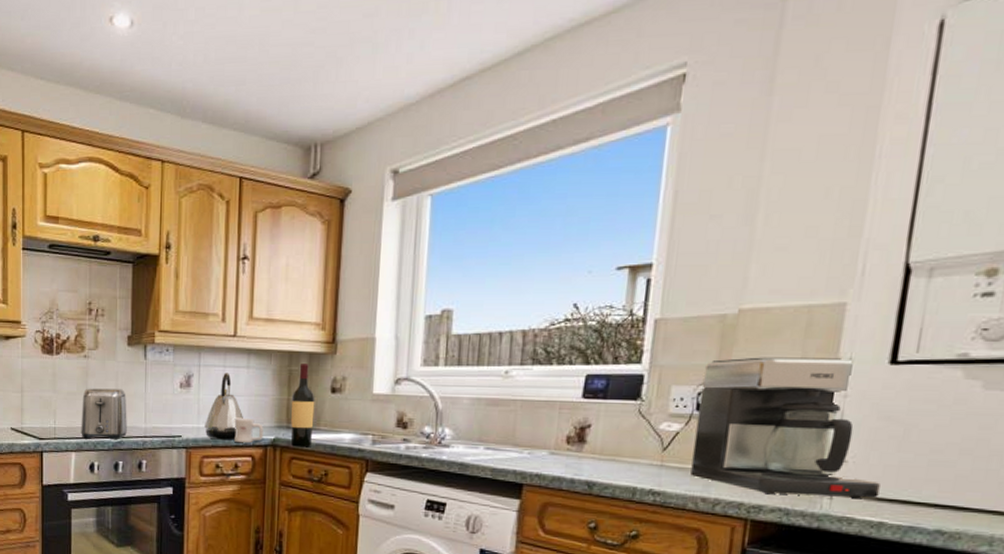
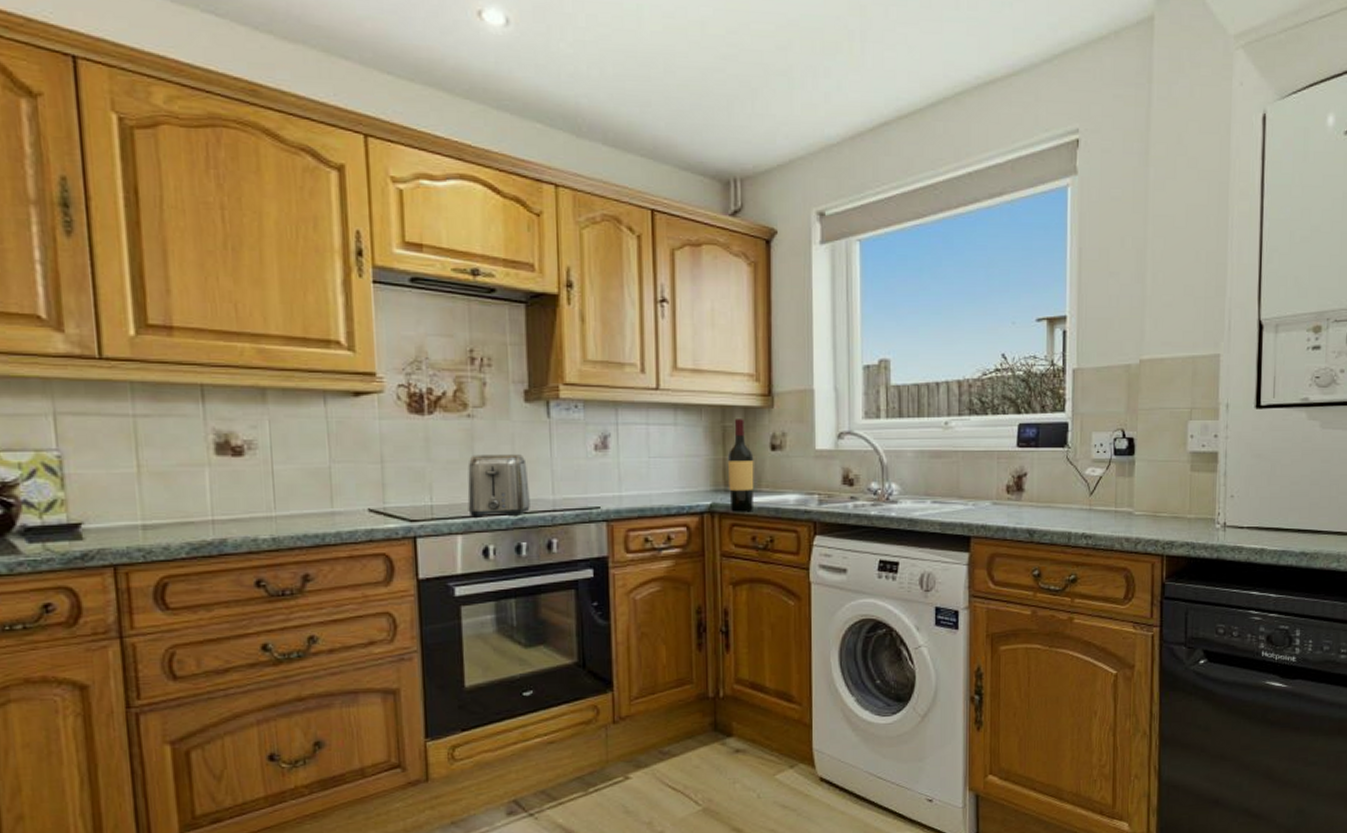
kettle: present [204,373,243,440] -> none [628,431,673,509]
mug: present [234,417,263,444] -> none [663,482,698,512]
coffee maker: present [690,357,881,499] -> none [1115,404,1259,531]

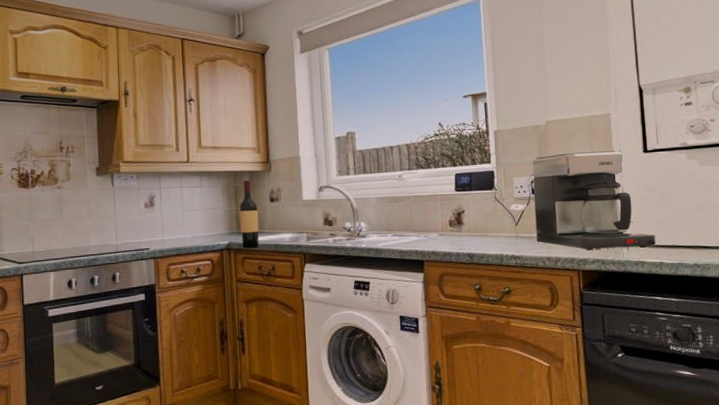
toaster: present [467,454,530,519] -> none [57,213,100,260]
coffee maker: none [1115,404,1259,531] -> present [532,151,656,250]

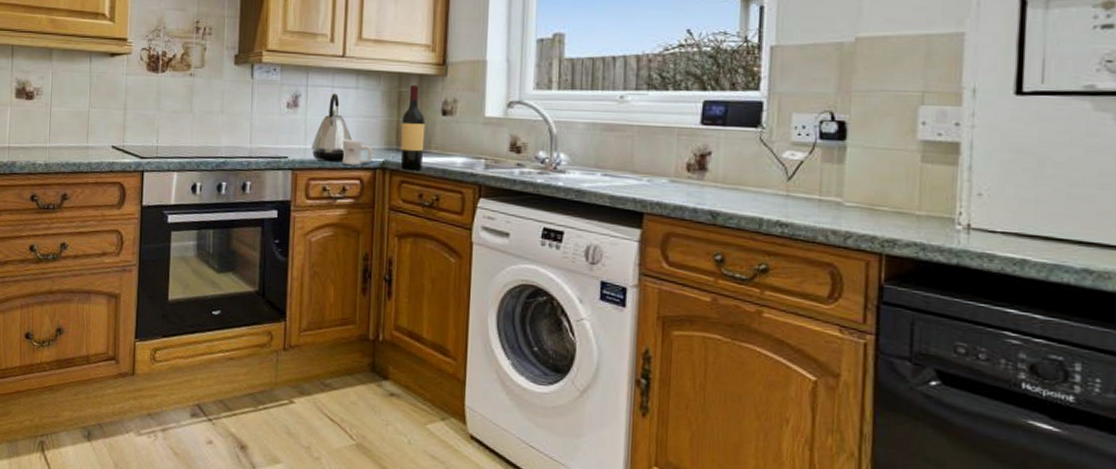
kettle: none [168,192,201,249] -> present [311,93,352,162]
mug: none [193,228,219,250] -> present [342,139,372,166]
coffee maker: present [532,151,656,250] -> none [818,85,1019,234]

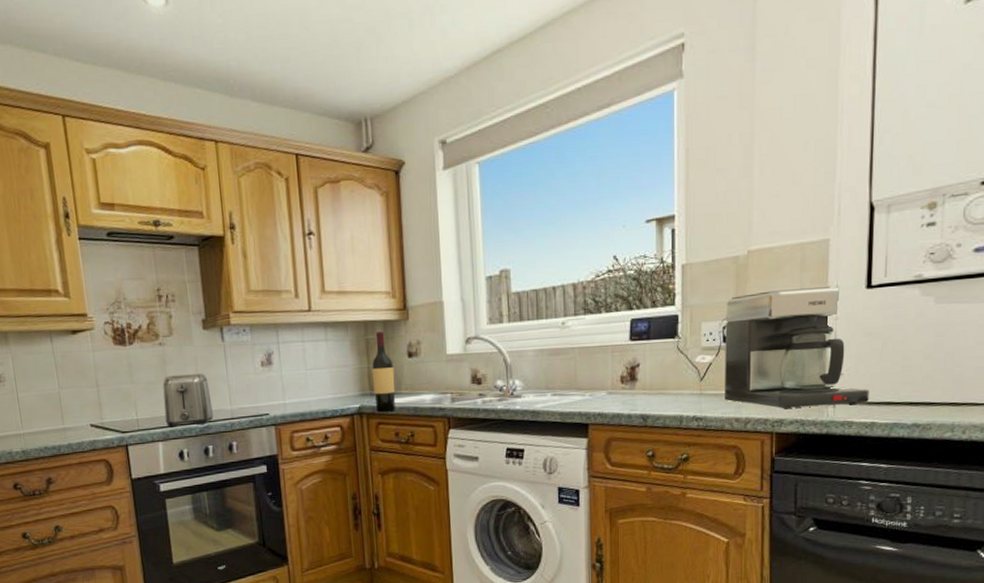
toaster: none [184,107,232,161] -> present [162,373,214,429]
kettle: present [311,93,352,162] -> none [290,347,327,414]
mug: present [342,139,372,166] -> none [319,389,349,415]
coffee maker: none [818,85,1019,234] -> present [724,287,869,409]

